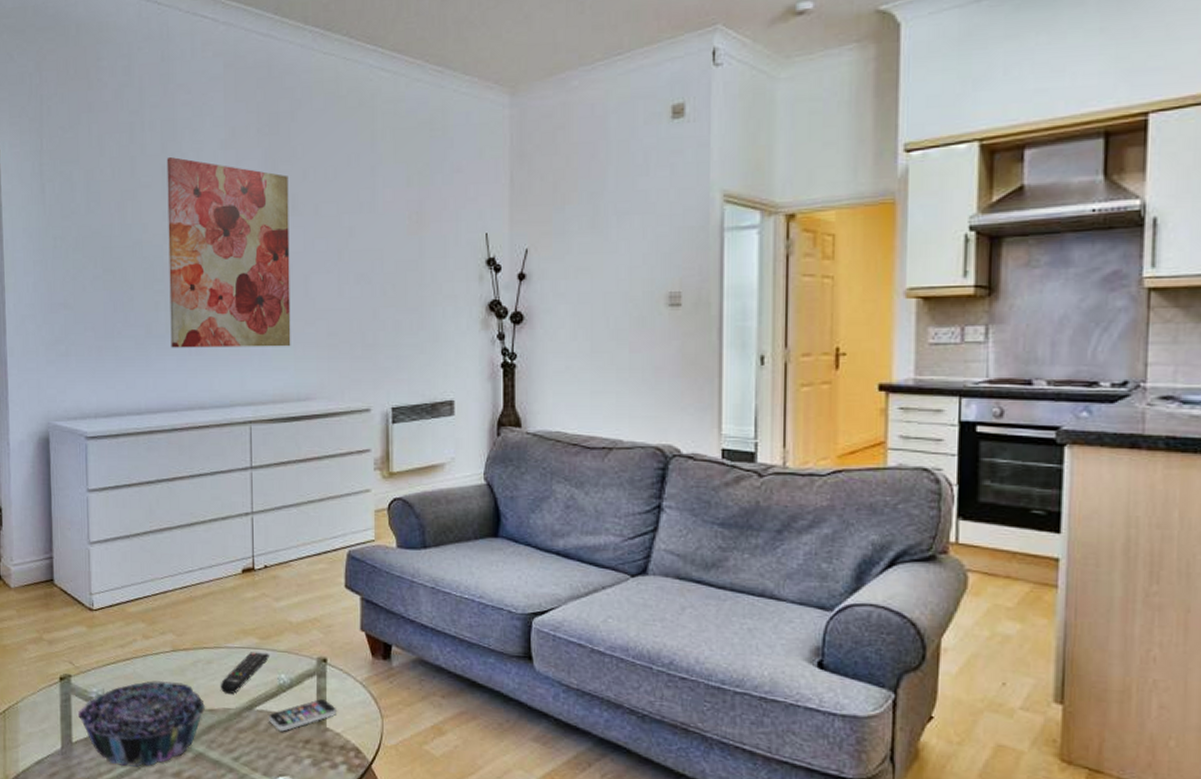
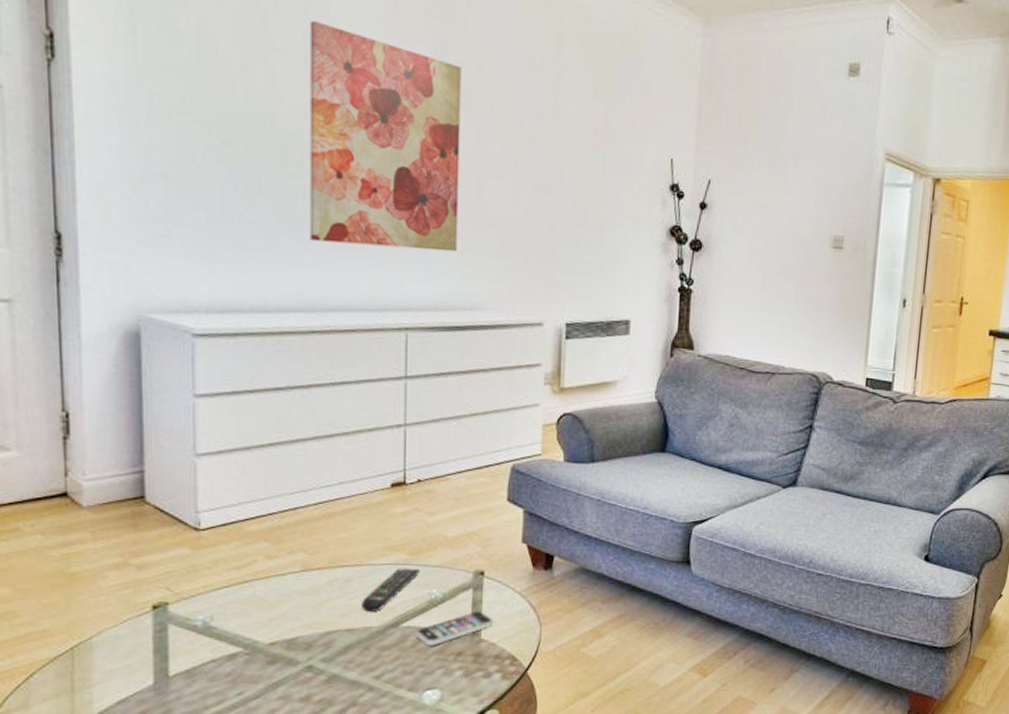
decorative bowl: present [78,681,206,767] -> none [178,603,343,696]

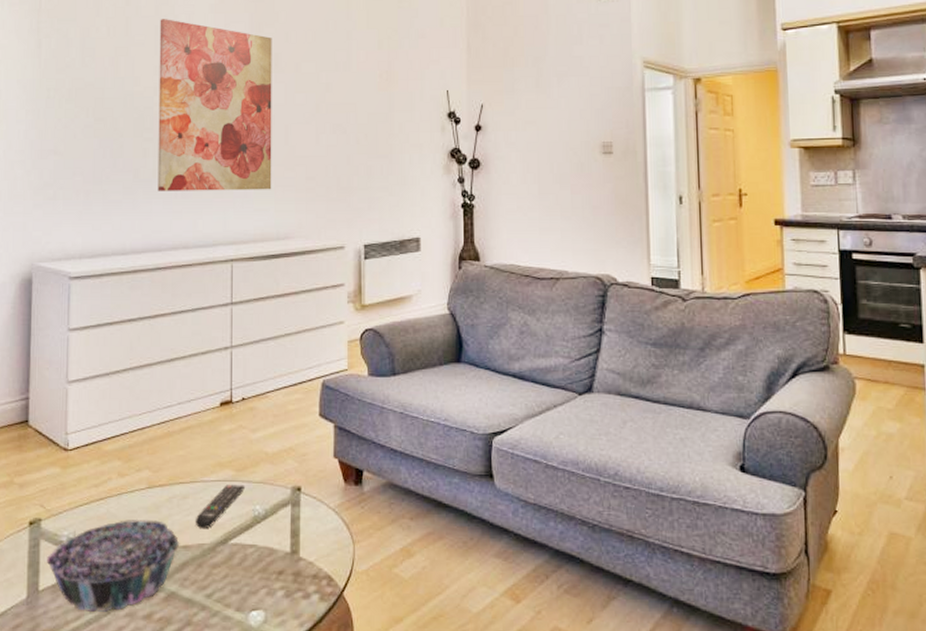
decorative bowl: none [178,603,343,696] -> present [47,520,180,612]
smartphone: present [417,612,492,646] -> none [243,529,309,564]

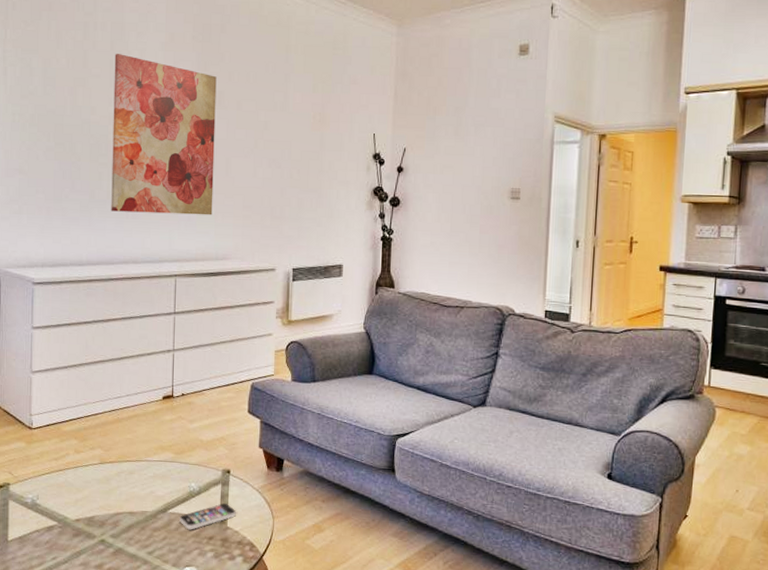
decorative bowl: present [47,520,180,612] -> none [15,488,127,561]
remote control: present [196,484,245,528] -> none [140,464,182,499]
smartphone: none [243,529,309,564] -> present [180,503,236,530]

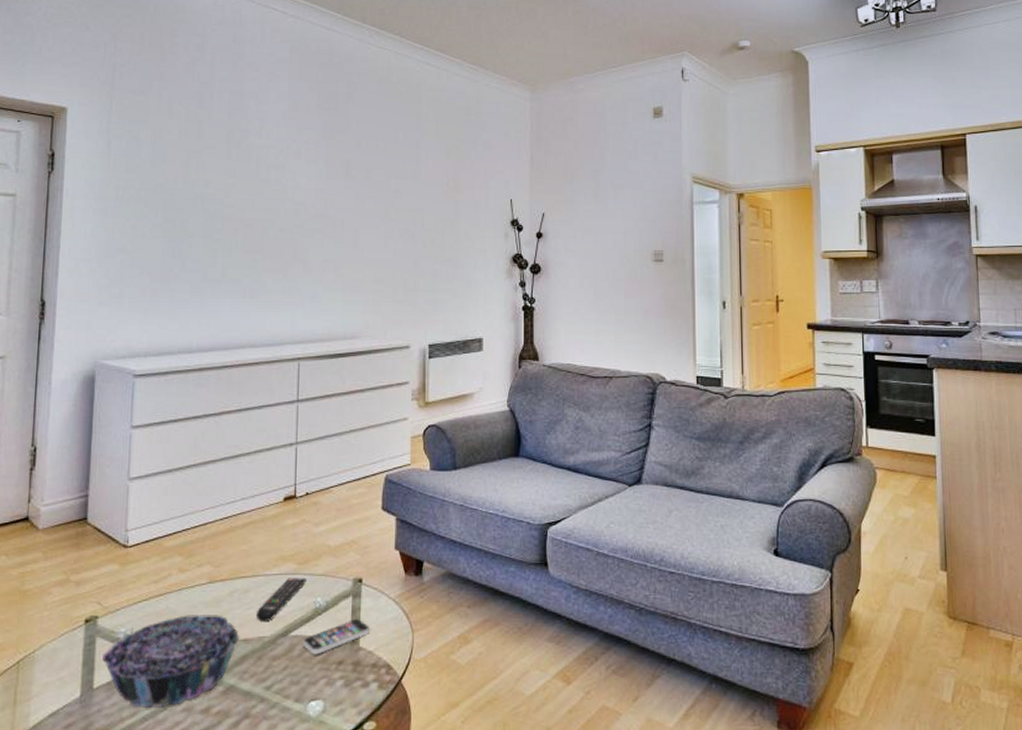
decorative bowl: none [15,488,127,561] -> present [103,615,240,708]
wall art: present [111,54,217,216] -> none [226,124,344,291]
remote control: none [140,464,182,499] -> present [257,578,307,621]

